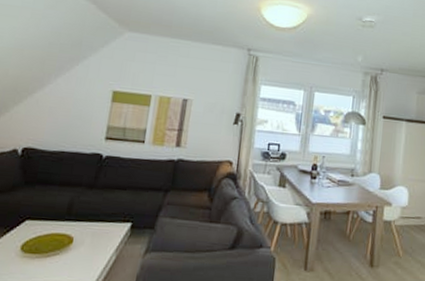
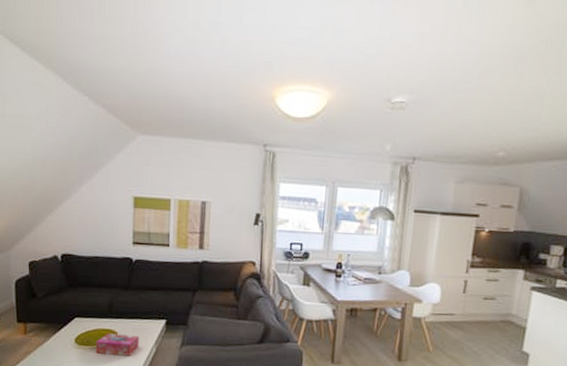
tissue box: none [43,238,99,266] -> present [95,333,140,356]

